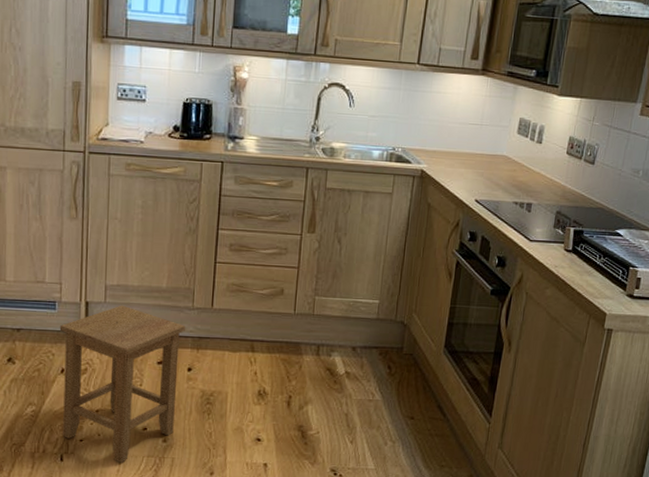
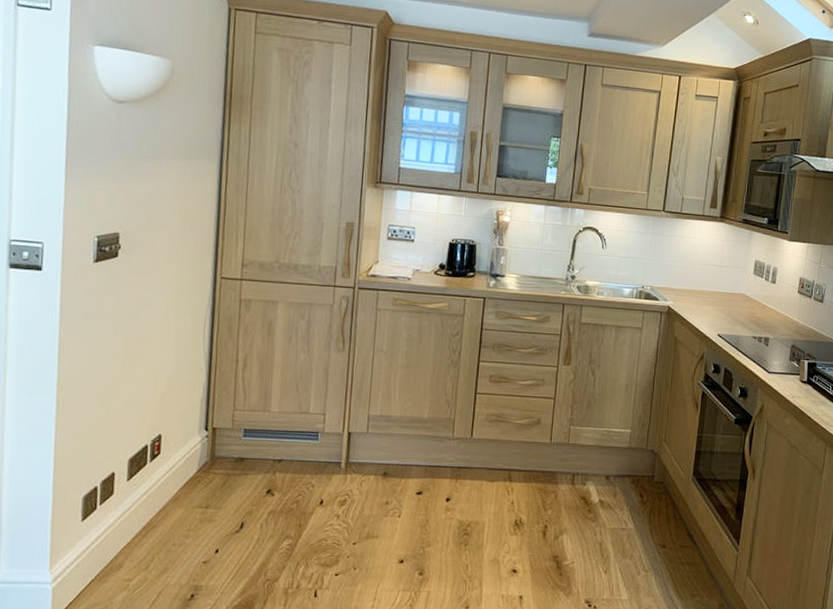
stool: present [59,305,185,463] -> none [318,435,445,597]

